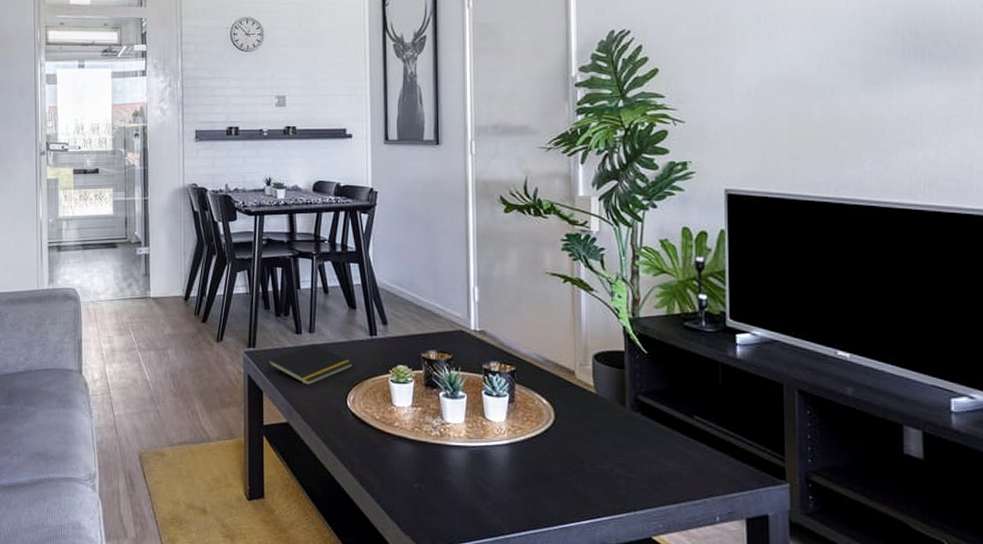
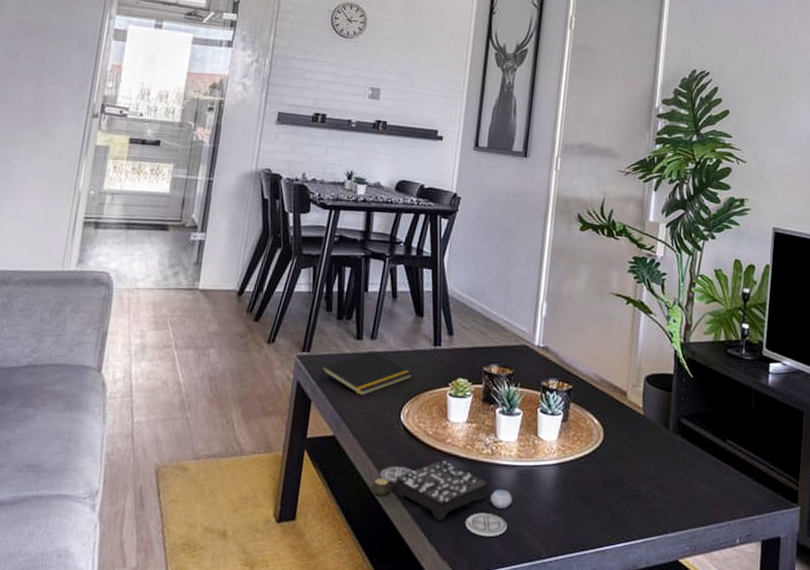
board game: none [327,442,467,514] -> present [369,460,512,537]

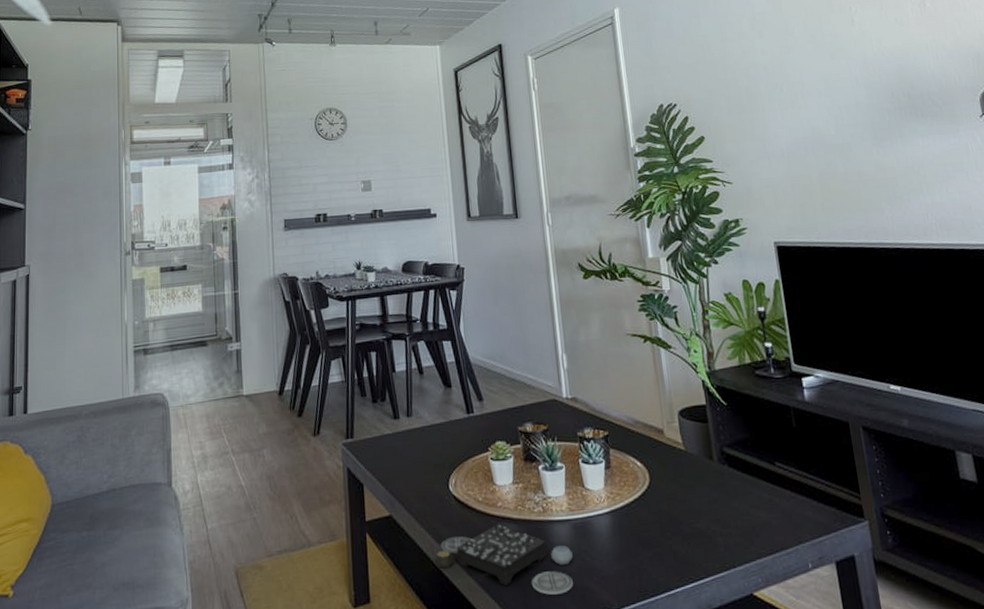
notepad: present [319,351,413,397] -> none [366,428,453,474]

